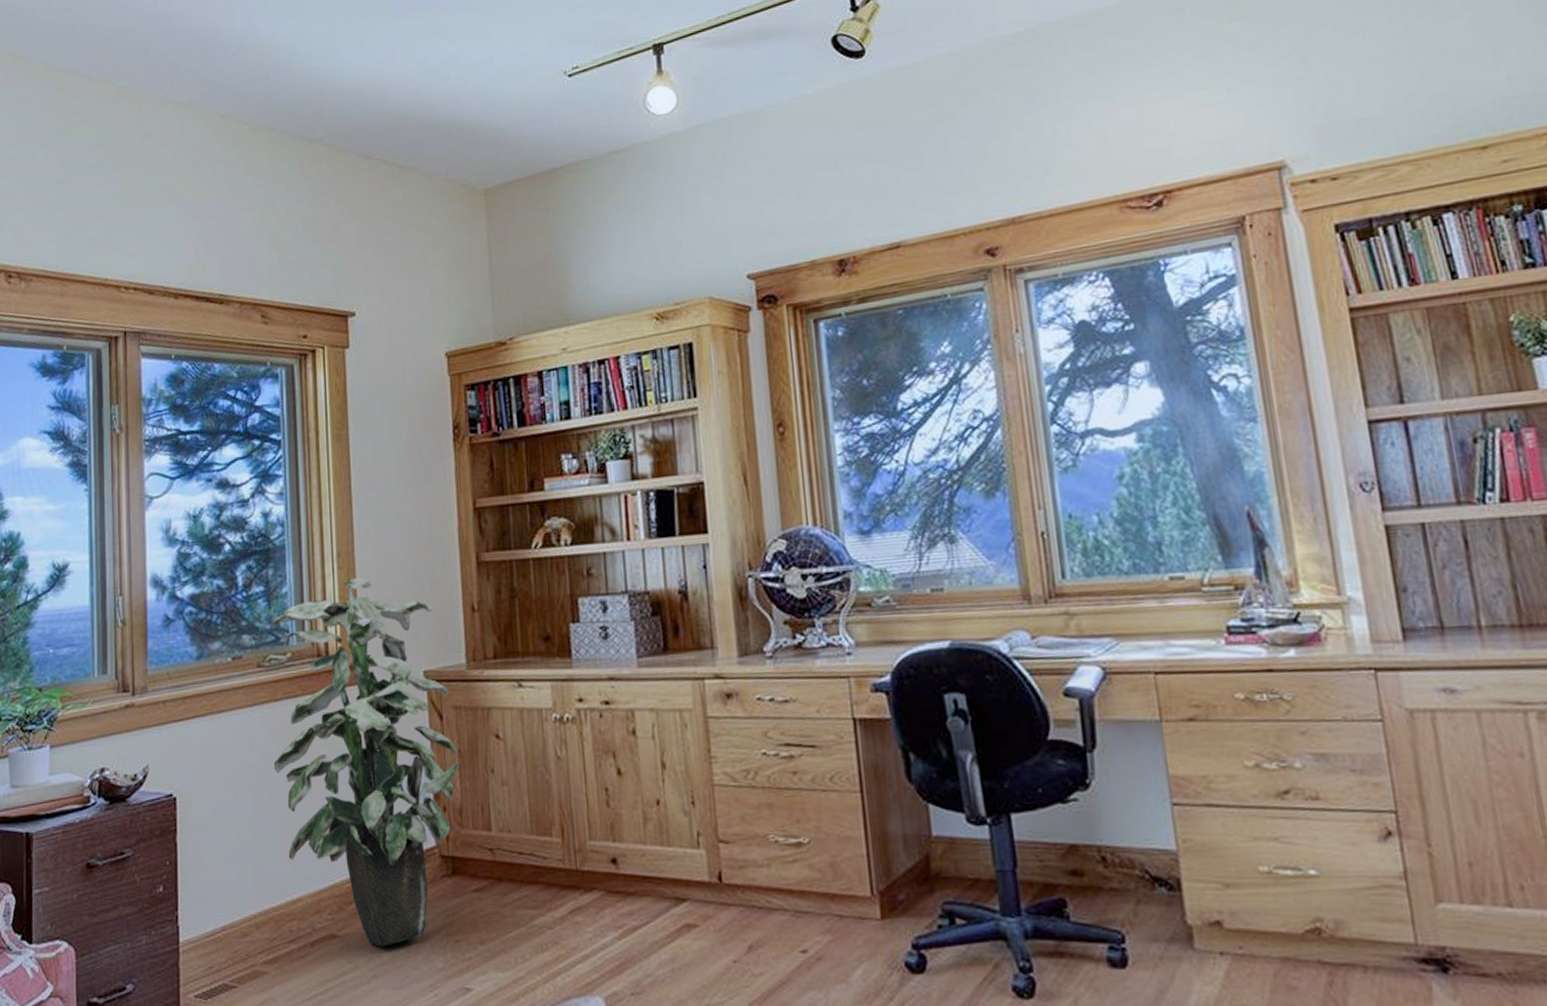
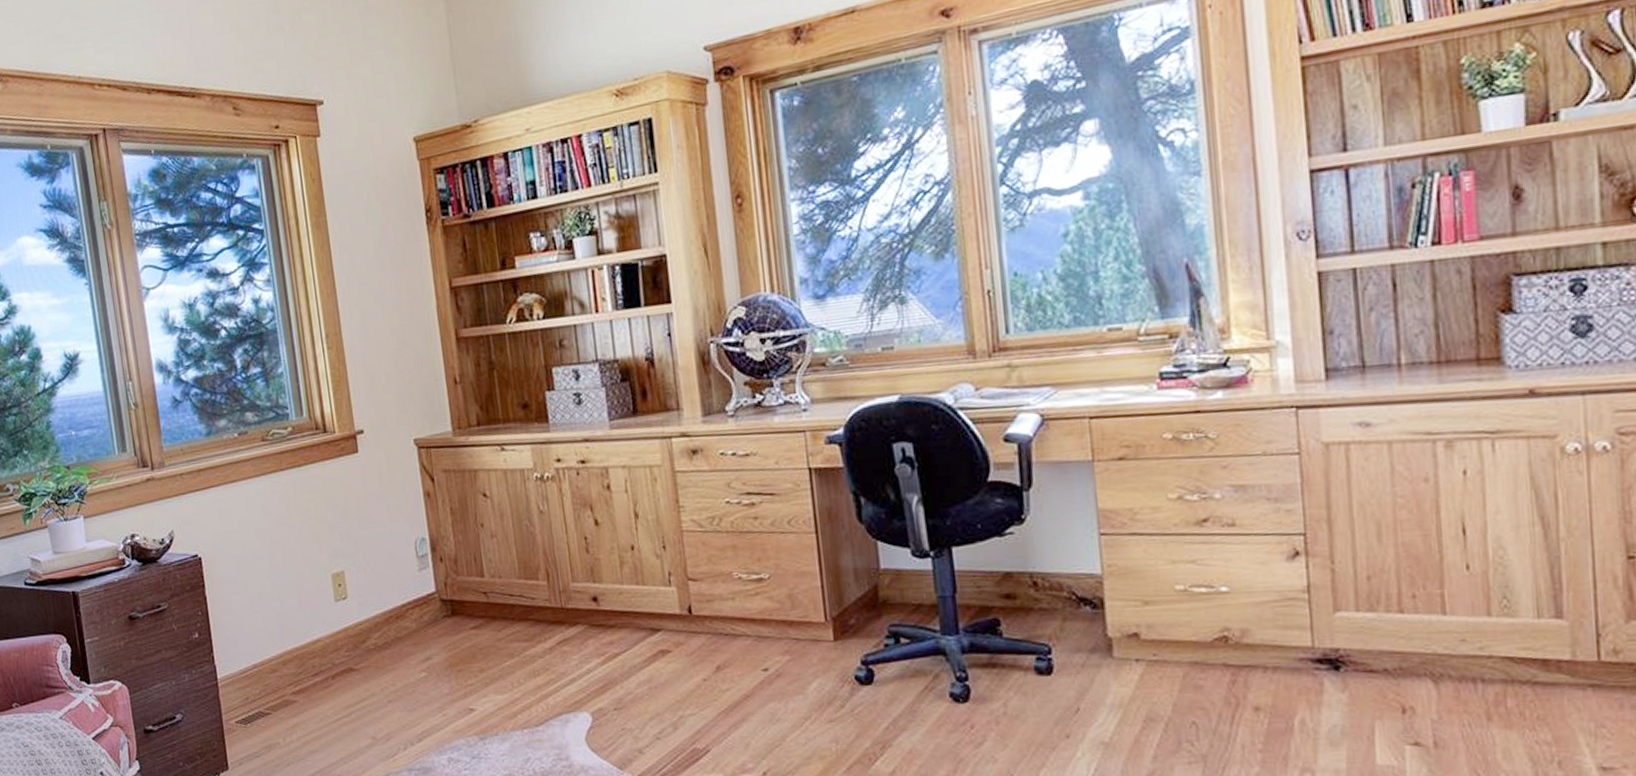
indoor plant: present [272,577,461,947] -> none [271,355,453,677]

